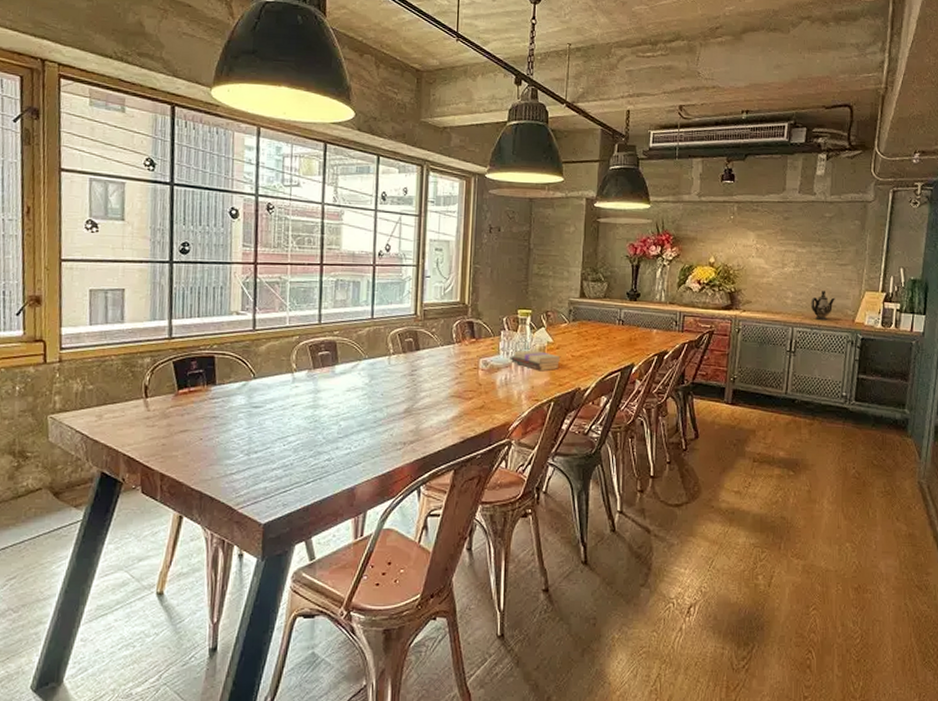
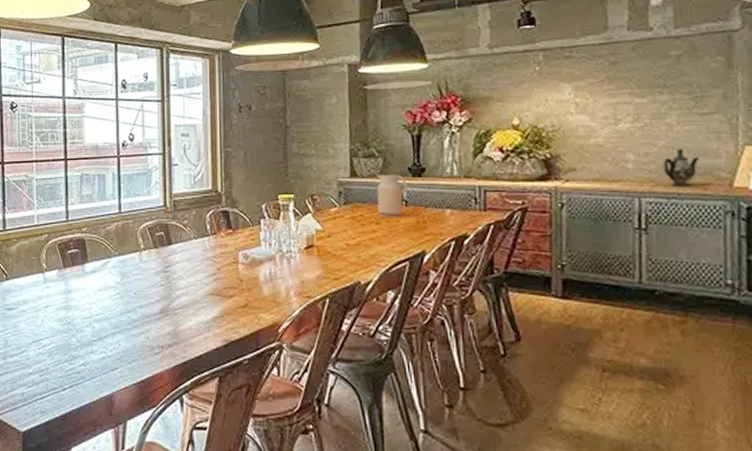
books: present [510,350,561,372] -> none [273,239,334,264]
water jug: none [598,296,625,336] -> present [376,173,408,219]

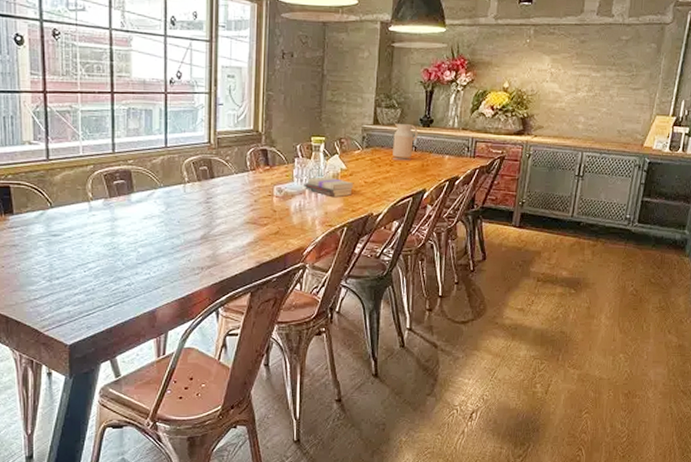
books: none [273,239,334,264] -> present [304,177,354,198]
teapot: present [662,149,699,186] -> none [601,115,626,145]

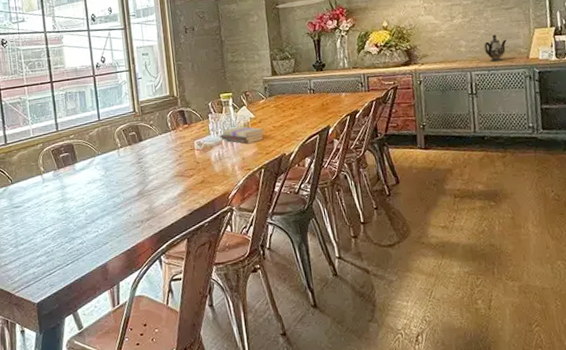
water jug: present [391,123,418,162] -> none [290,70,314,105]
teapot: none [601,115,626,145] -> present [483,34,507,62]

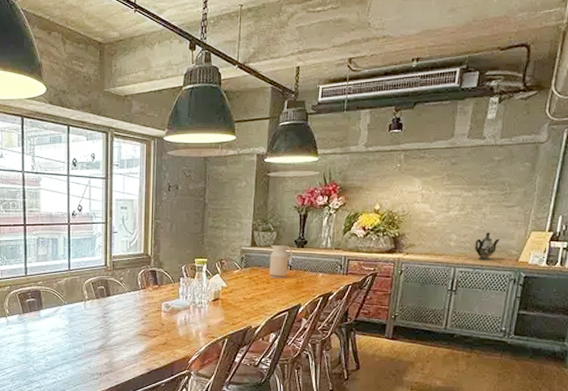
books: present [219,126,264,145] -> none [188,294,234,313]
water jug: none [290,70,314,105] -> present [268,244,293,280]

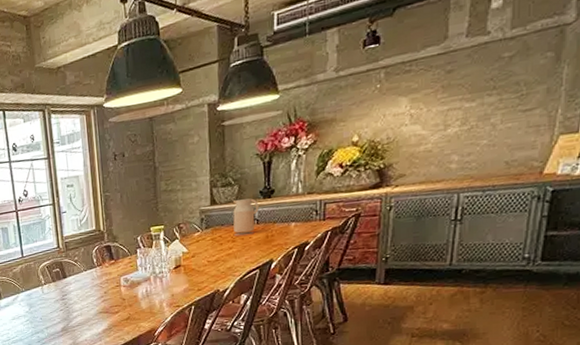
teapot: present [474,232,500,260] -> none [482,145,516,180]

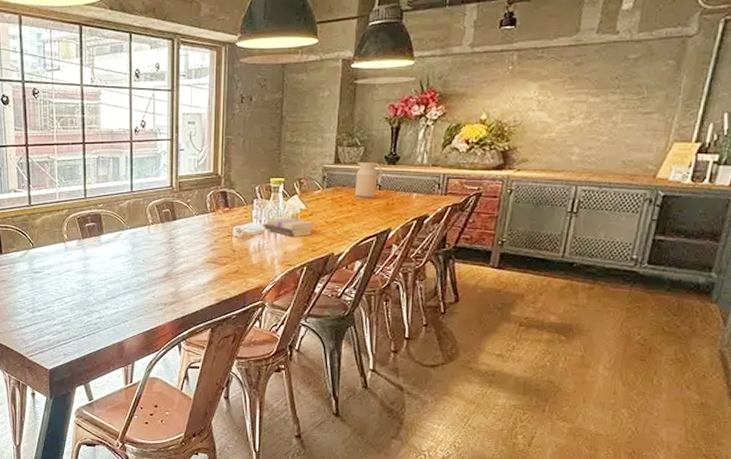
books: none [148,261,197,281] -> present [263,217,314,238]

